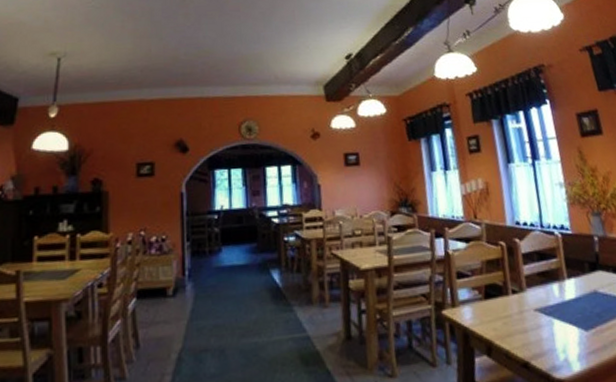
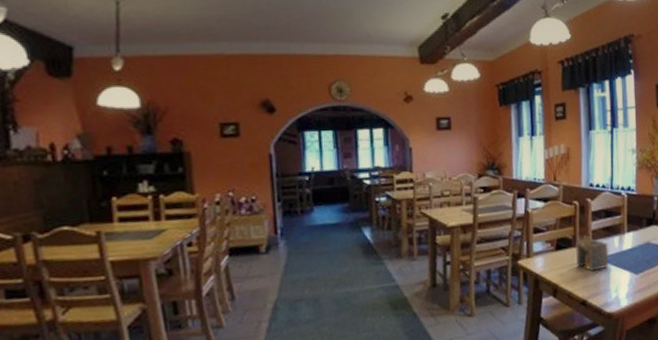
napkin holder: none [506,281,551,326] -> present [575,234,609,272]

